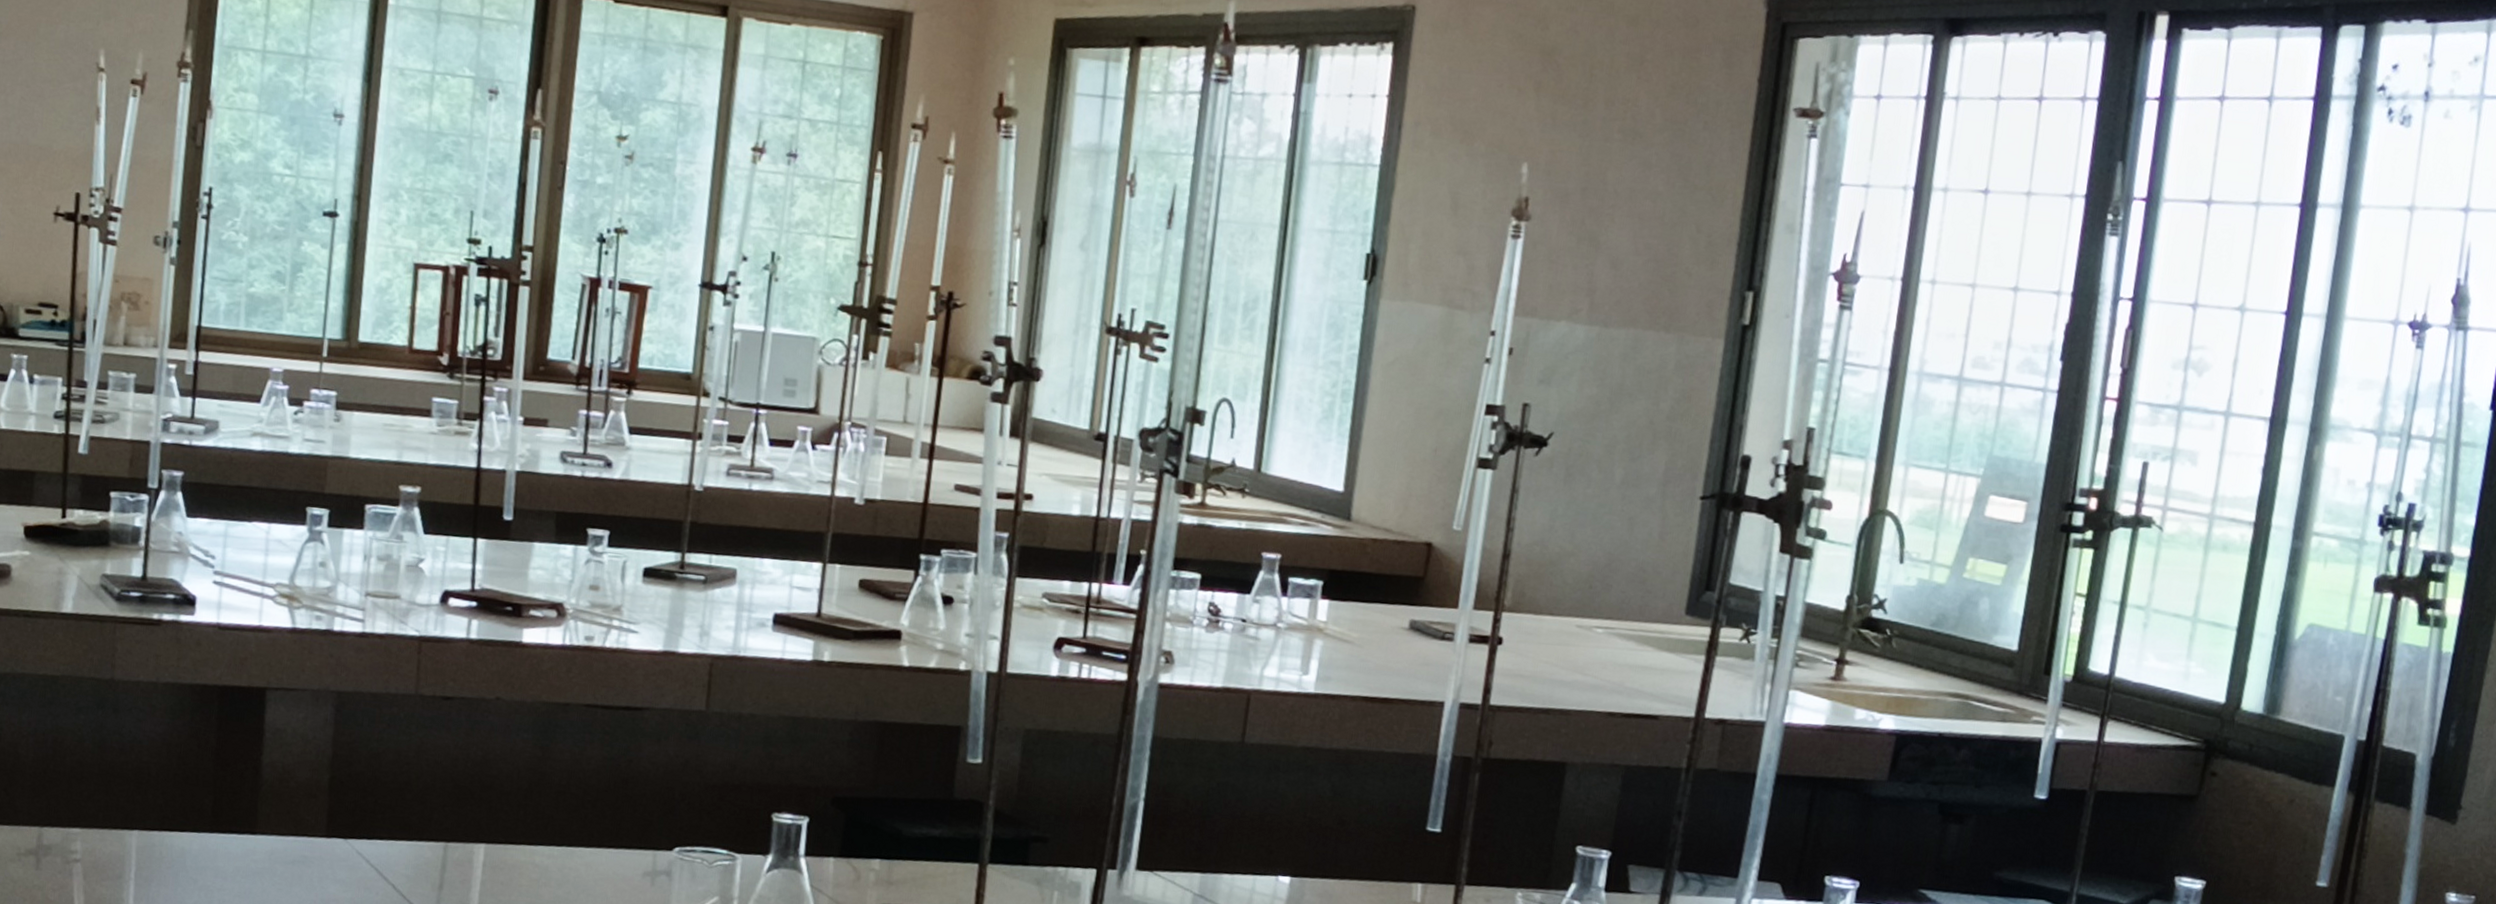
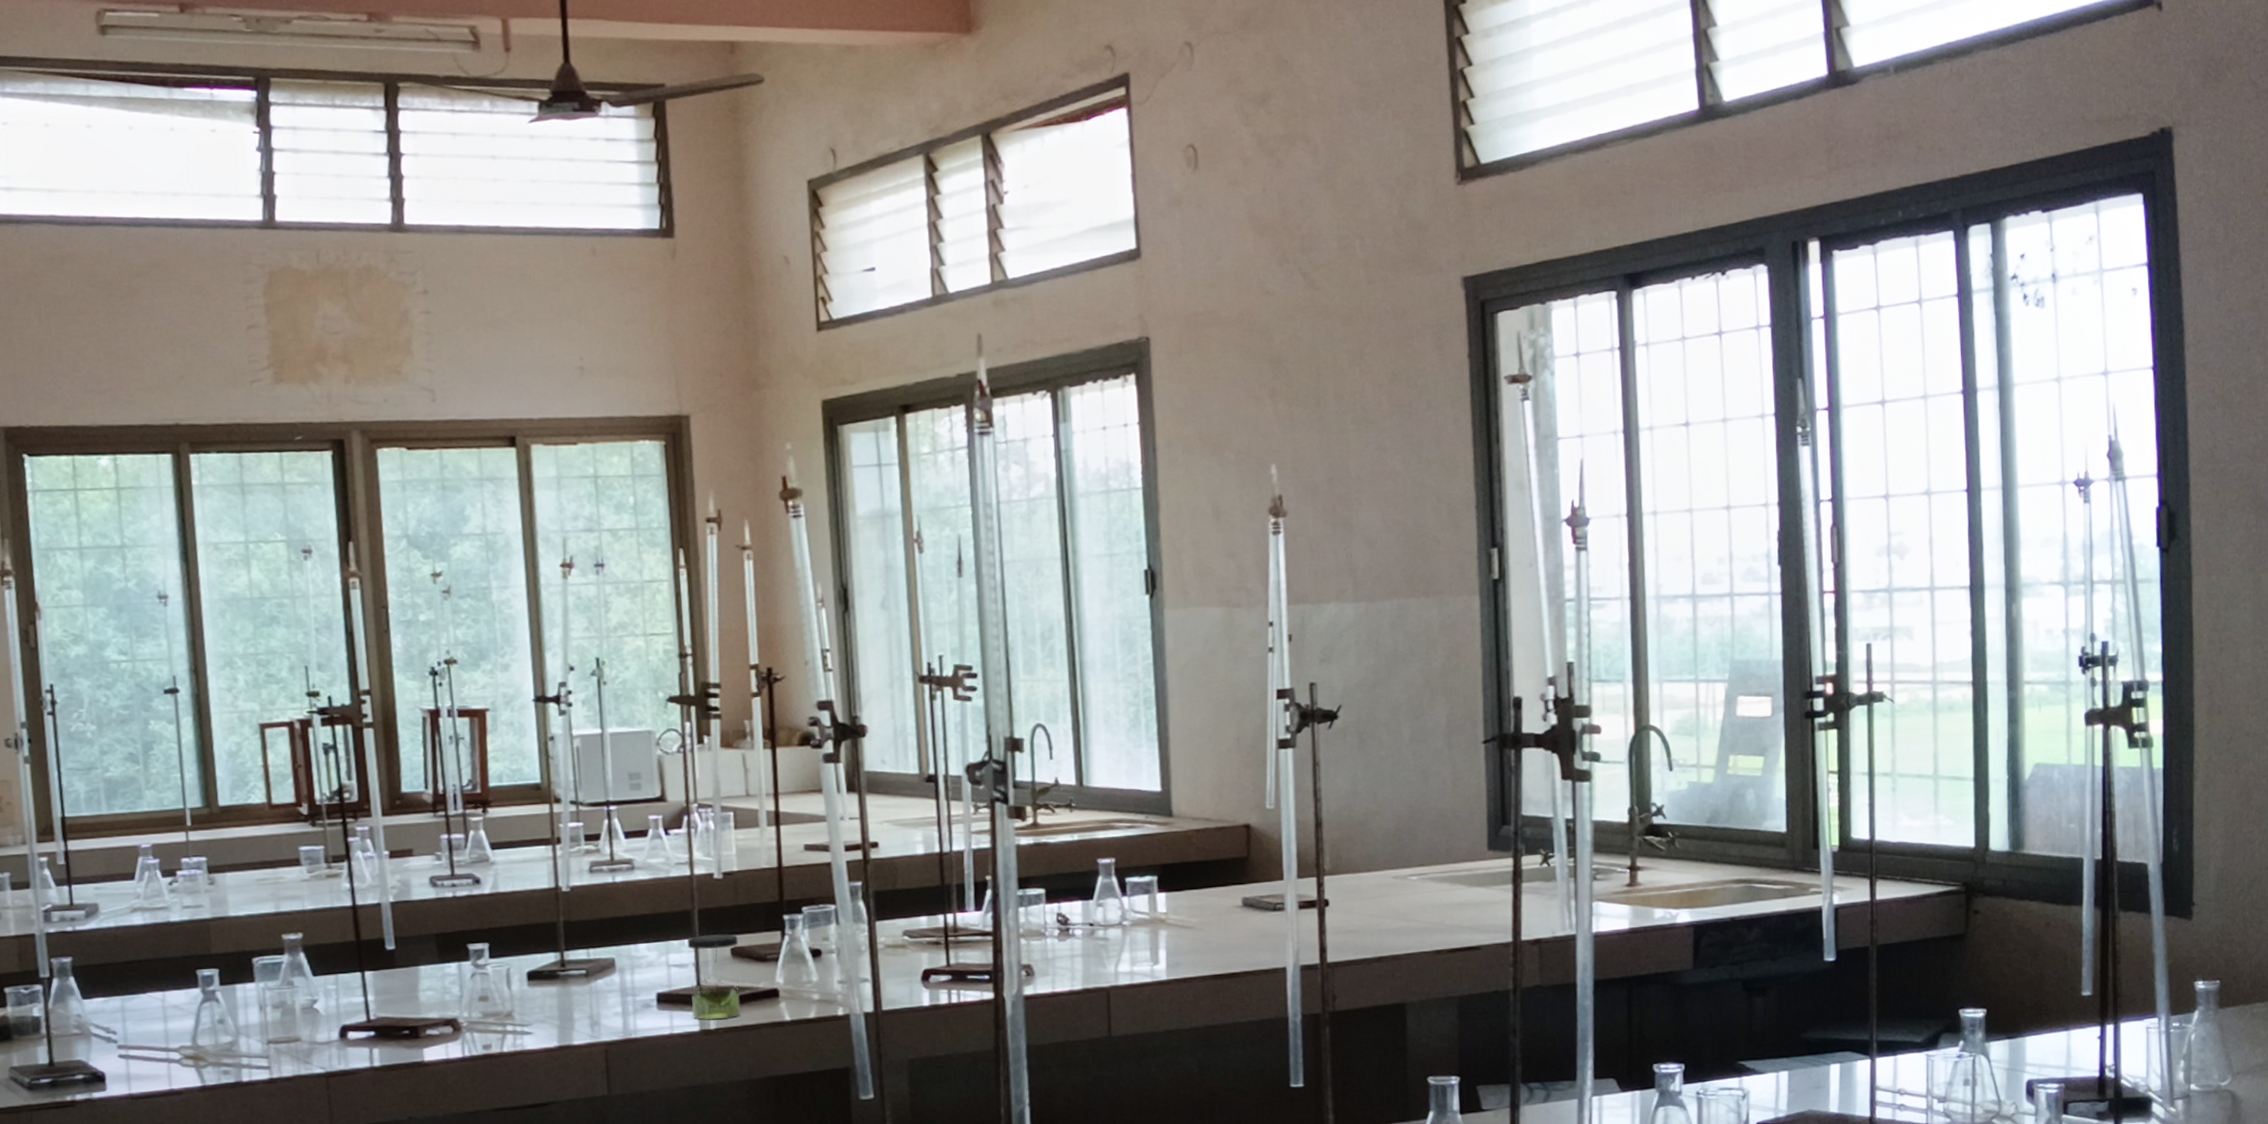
jar: none [807,560,869,653] -> present [687,933,741,1020]

